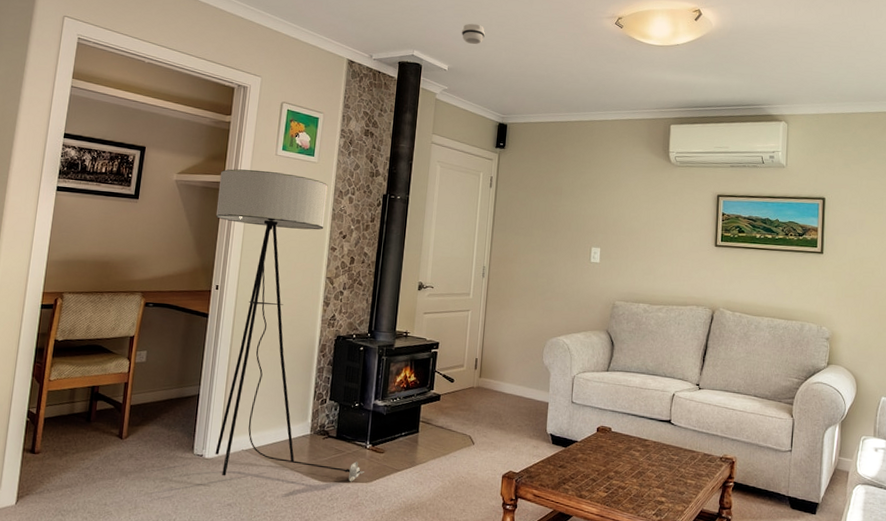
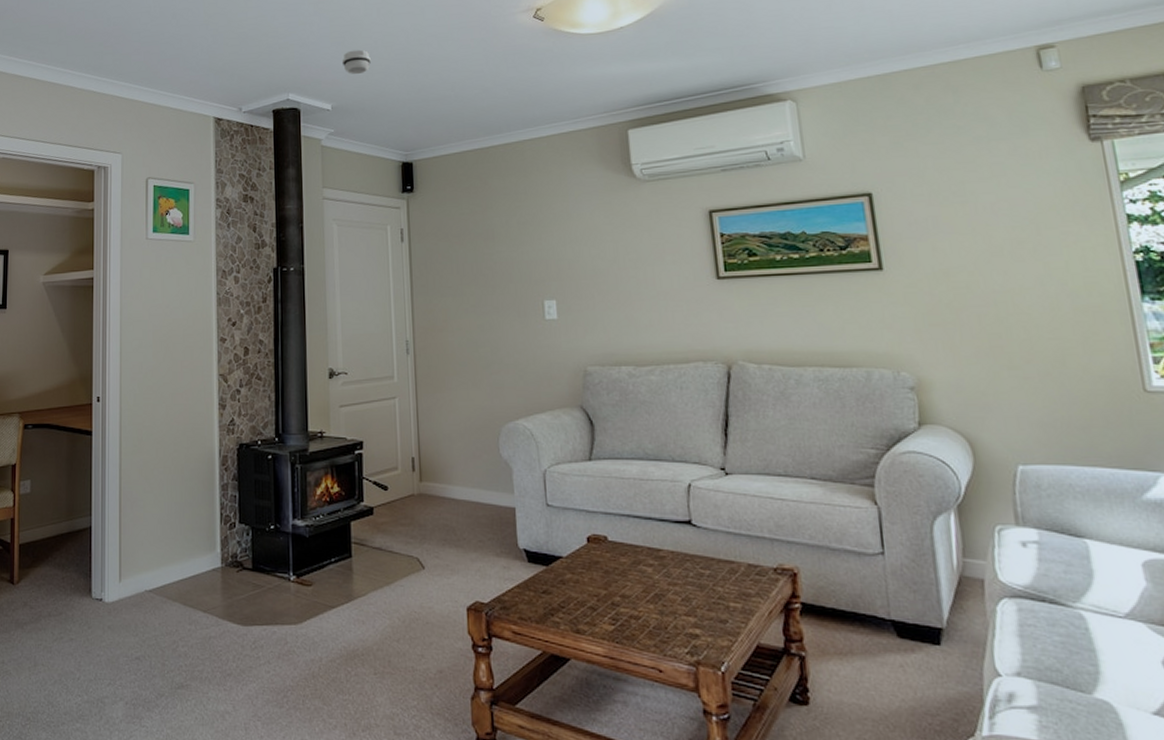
floor lamp: present [215,169,364,482] -> none [88,258,291,625]

